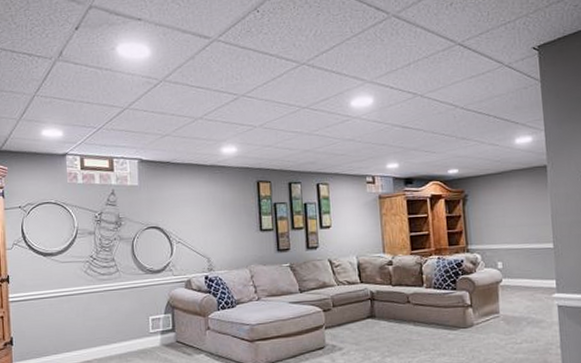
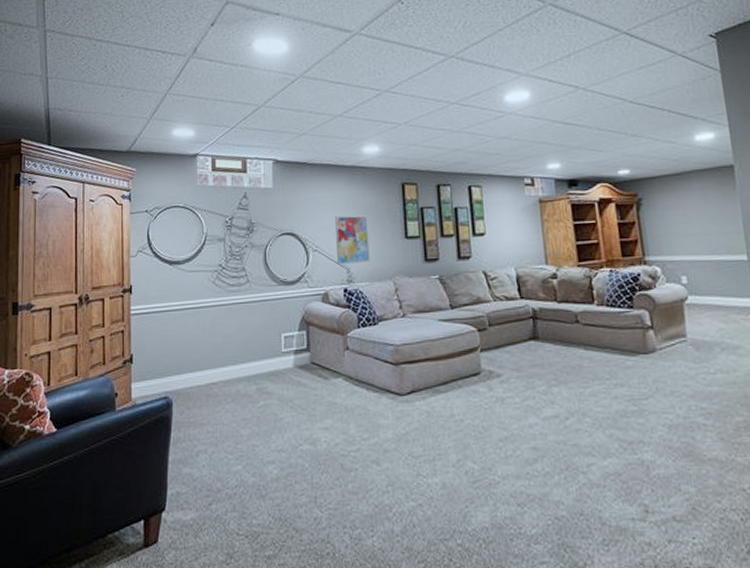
wall art: none [197,210,229,254] -> present [335,215,370,264]

